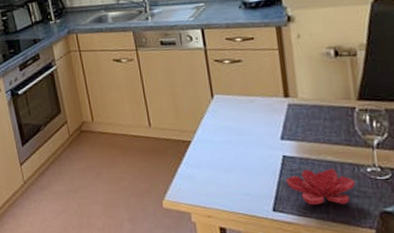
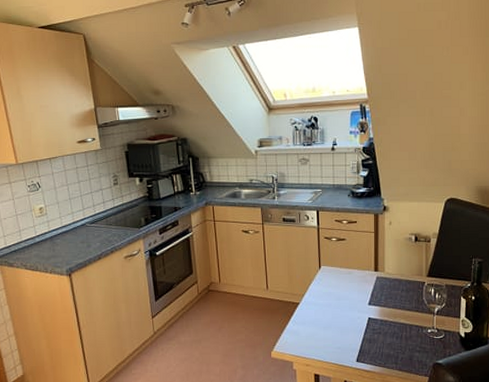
flower: present [286,168,355,205] -> none [369,329,418,357]

